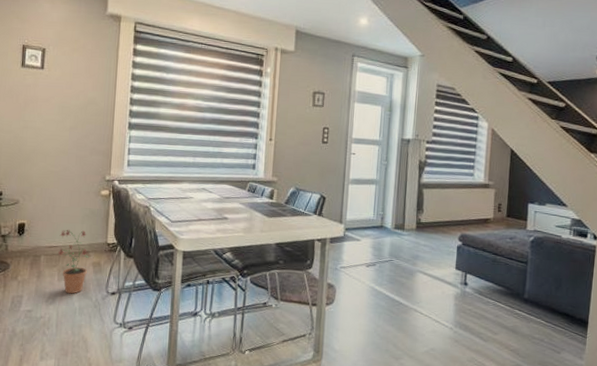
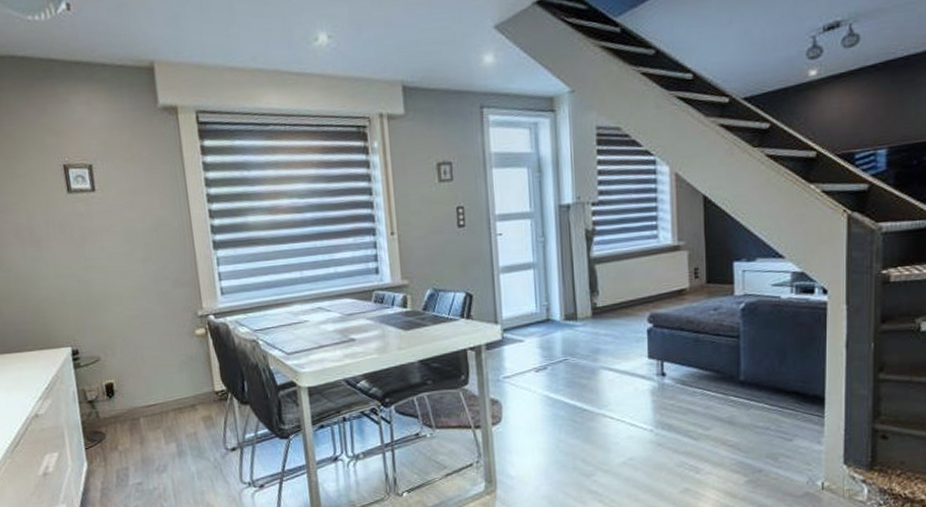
potted plant: present [58,229,90,294] -> none [156,381,198,457]

